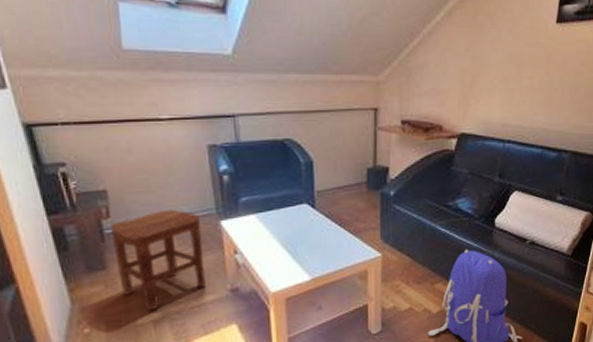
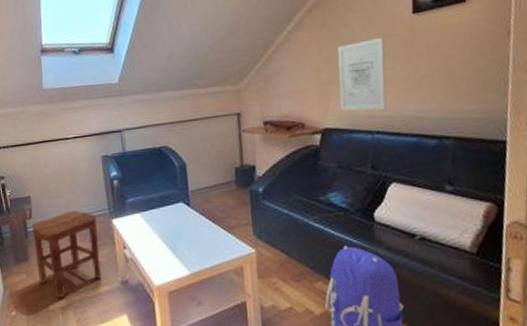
wall art: none [478,43,527,119] -> present [337,36,387,111]

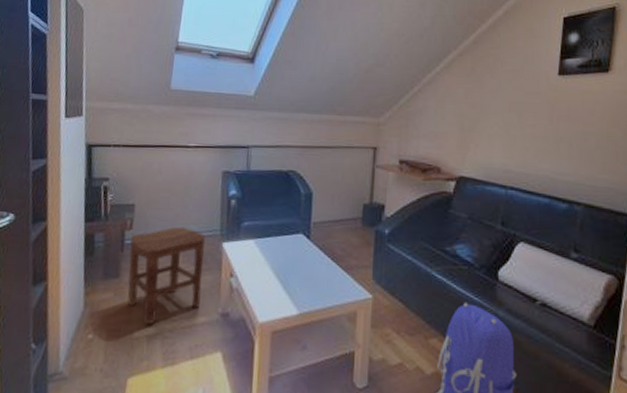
wall art: present [337,36,387,111] -> none [478,92,529,166]

